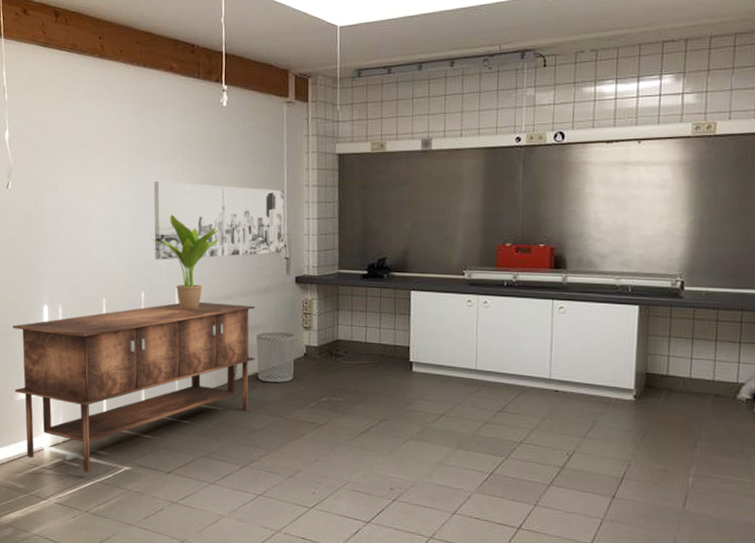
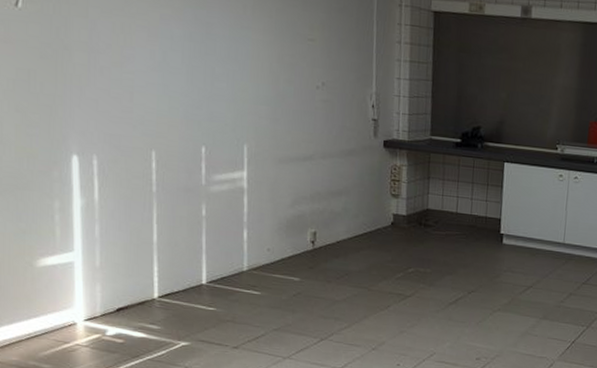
sideboard: present [13,301,256,473] -> none [29,161,338,350]
potted plant: present [151,214,220,311] -> none [213,59,298,172]
wall art: present [153,180,285,260] -> none [216,18,373,115]
waste bin: present [256,331,295,383] -> none [338,197,382,252]

